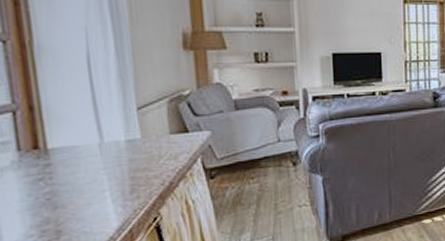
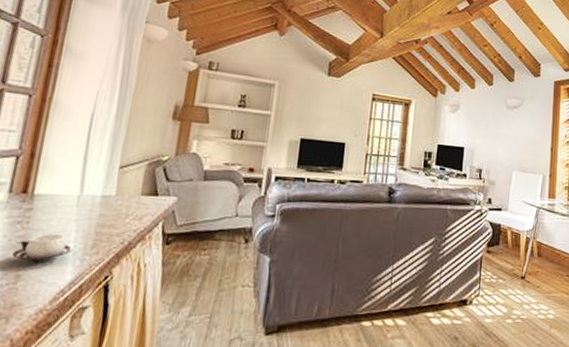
cup: none [43,185,111,216] -> present [11,234,73,261]

